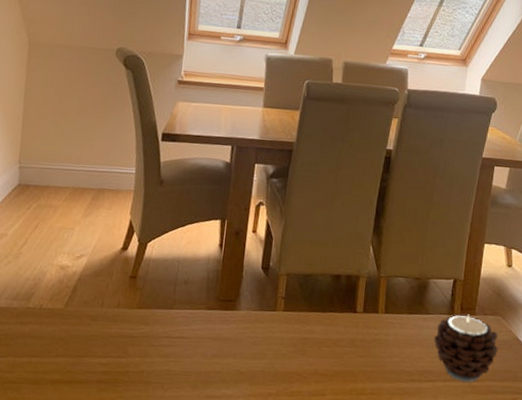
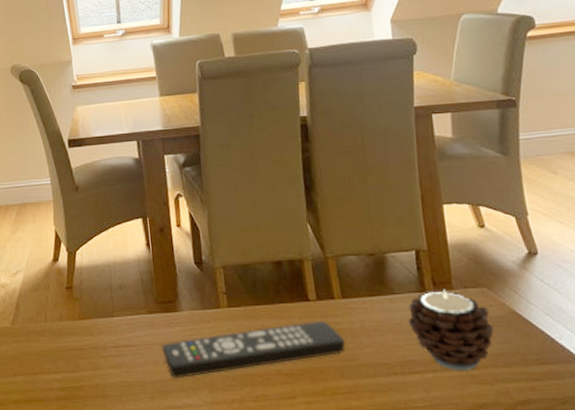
remote control: none [213,331,379,372] -> present [162,321,346,379]

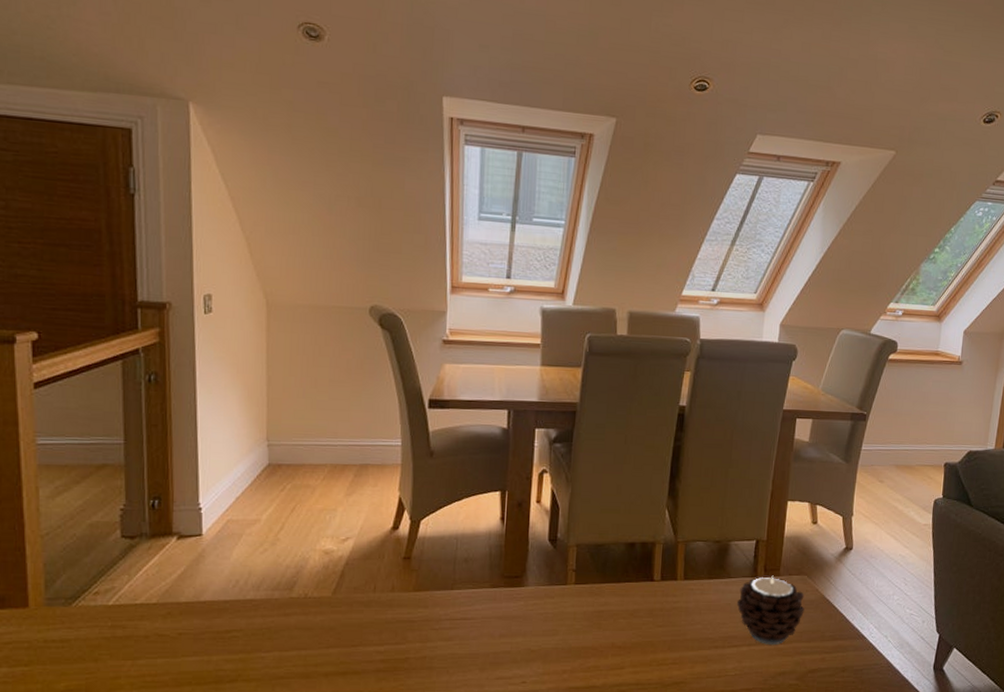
remote control: present [162,321,346,379] -> none [500,600,679,651]

